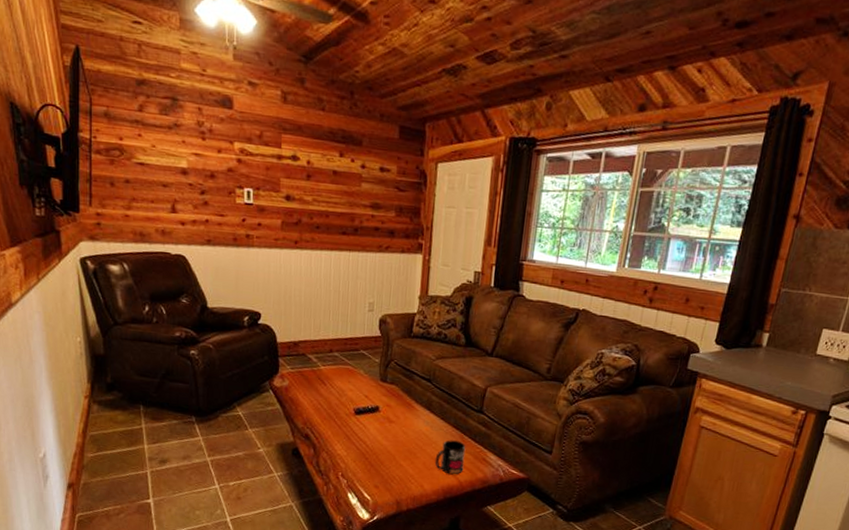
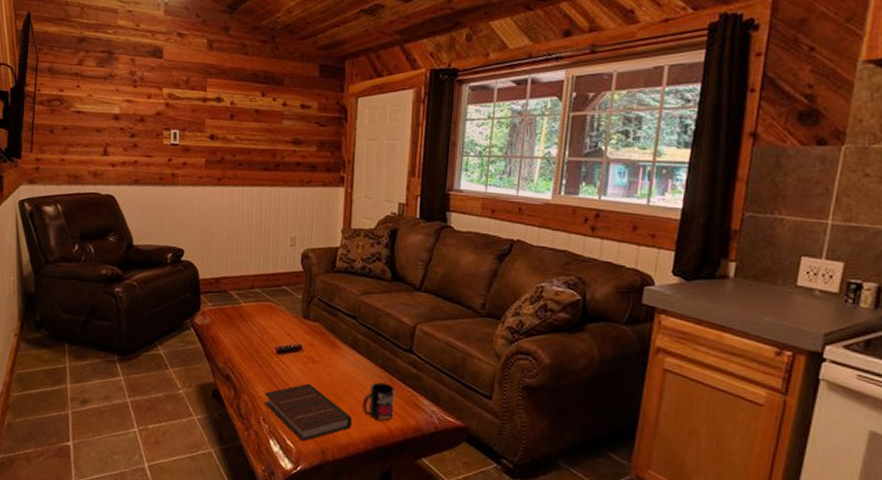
book: none [342,441,426,494] -> present [264,383,353,442]

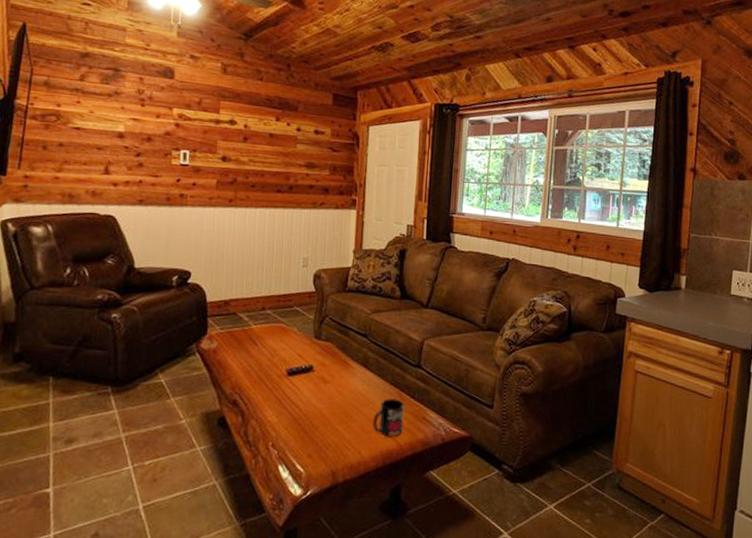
book: present [264,383,353,442] -> none [273,404,363,465]

